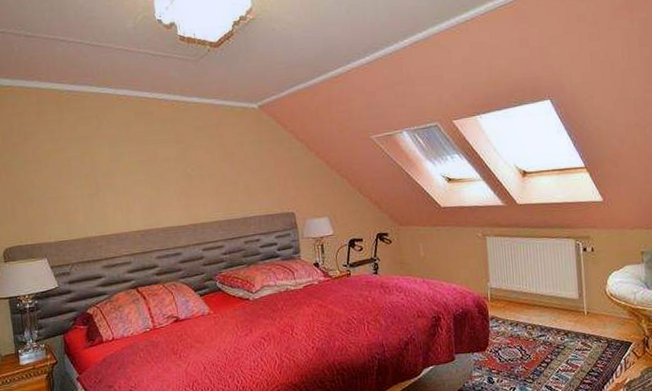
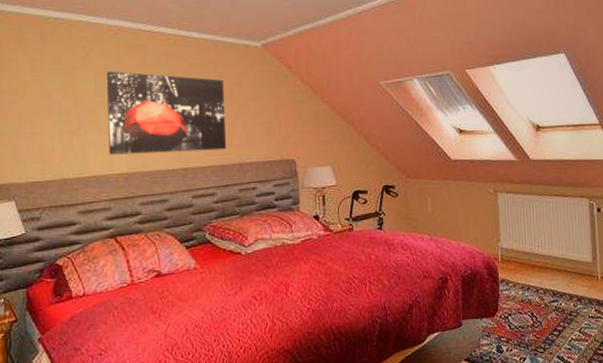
wall art: none [118,137,232,215] -> present [106,71,227,155]

